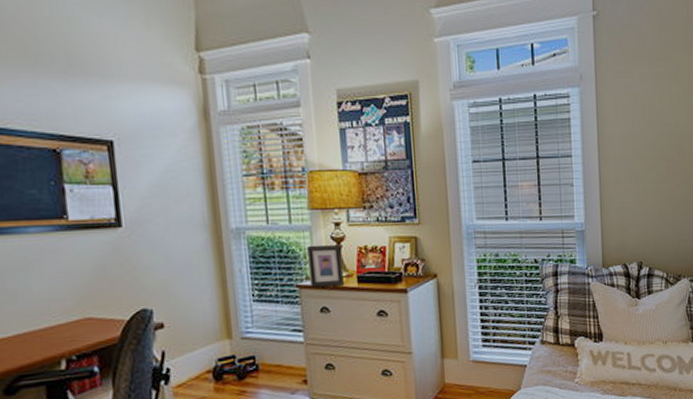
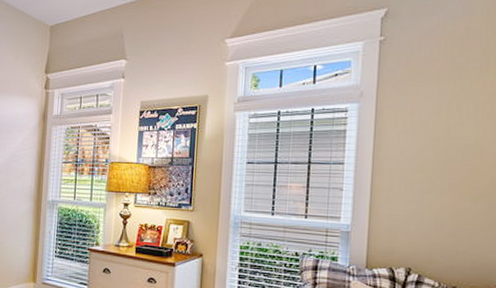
picture frame: present [307,244,344,289] -> none [99,219,126,254]

